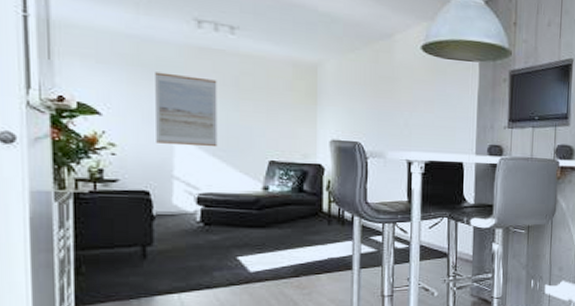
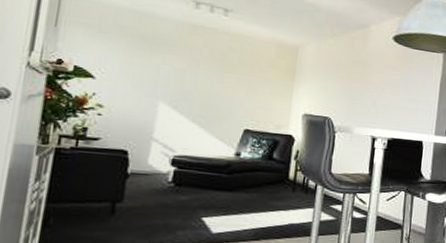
wall art: present [155,72,218,147] -> none [142,44,206,114]

